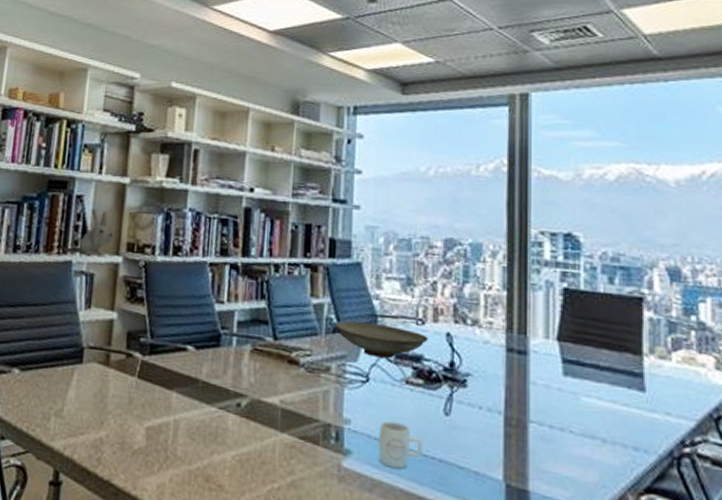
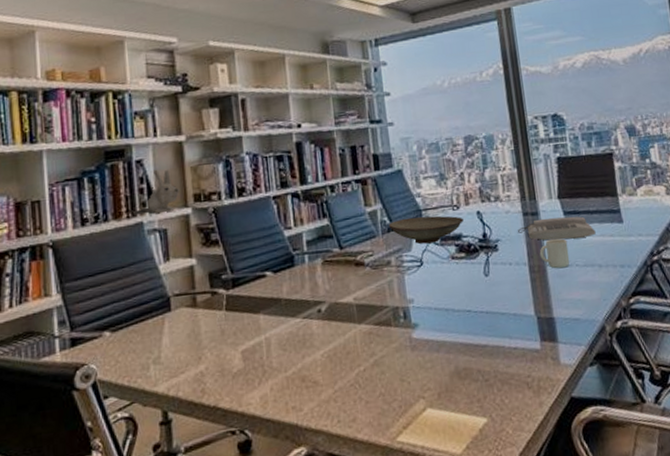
mug: present [378,420,423,469] -> none [437,291,473,329]
telephone: none [497,360,604,399] -> present [518,216,596,241]
mug: none [521,389,562,431] -> present [539,238,570,269]

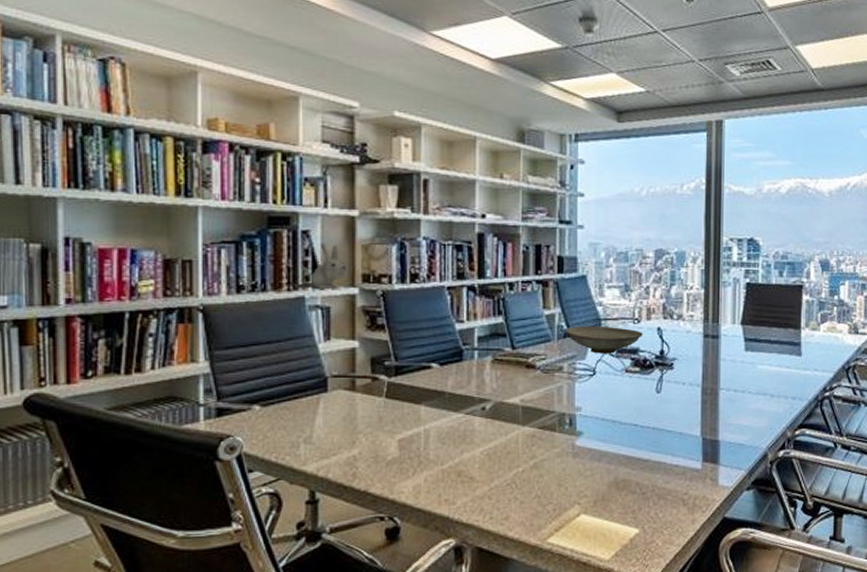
telephone: present [518,216,596,241] -> none [696,342,773,366]
mug: present [539,238,570,269] -> none [714,363,744,394]

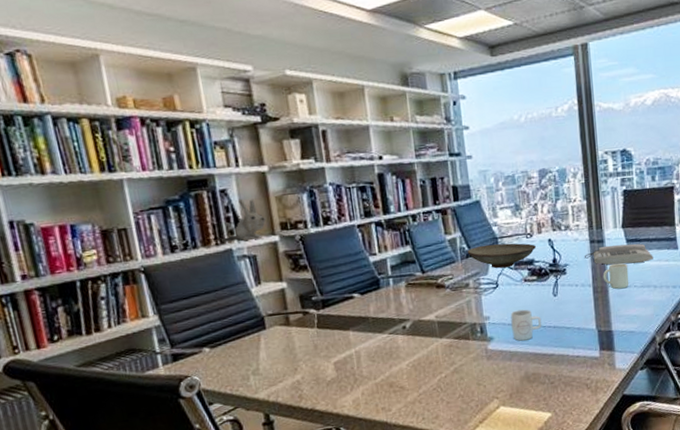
mug: none [605,404,640,440] -> present [510,309,542,341]
telephone: none [696,342,773,366] -> present [585,243,653,265]
mug: none [714,363,744,394] -> present [602,263,629,289]

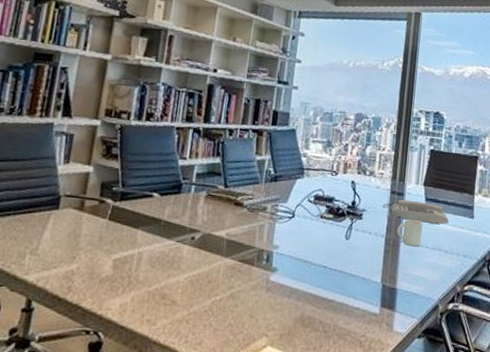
decorative sculpture: present [218,199,267,243] -> none [45,79,95,120]
decorative bowl: present [467,243,536,268] -> none [272,172,339,200]
mug: present [510,309,542,341] -> none [297,245,329,279]

